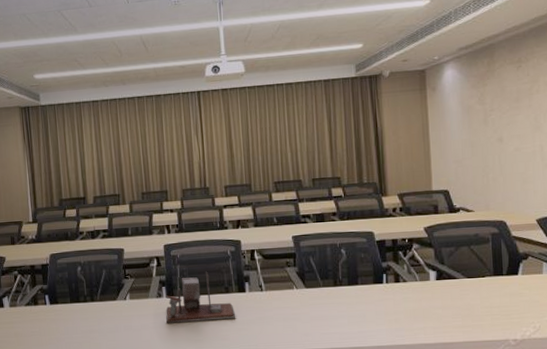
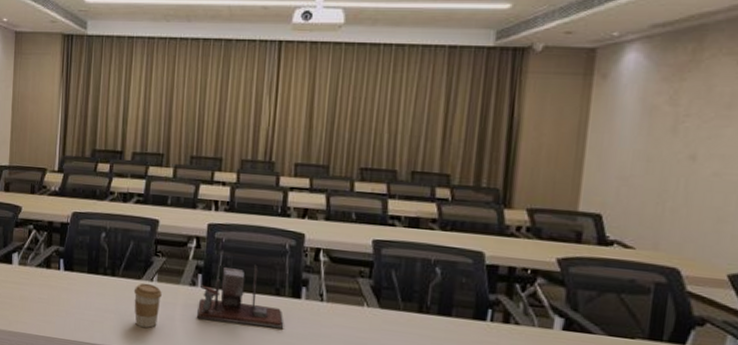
coffee cup: none [111,302,135,339] -> present [133,283,162,328]

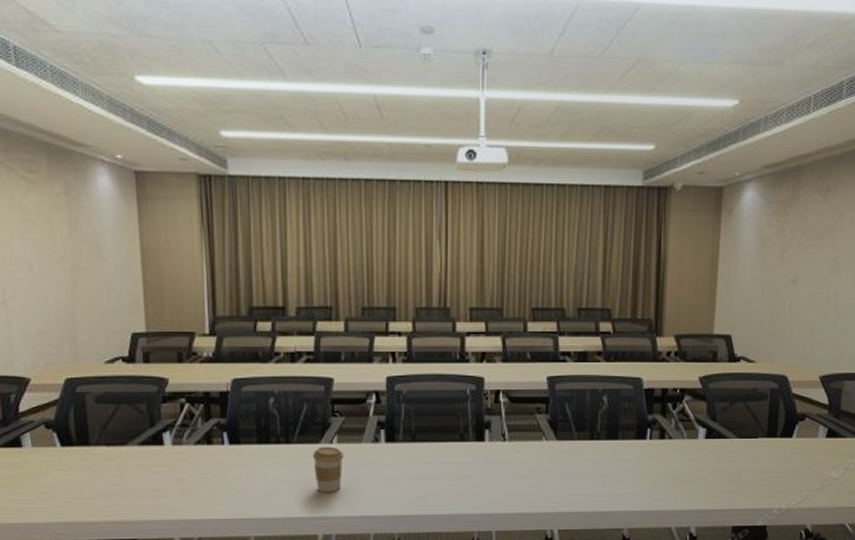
desk organizer: present [197,264,284,328] -> none [383,413,470,475]

